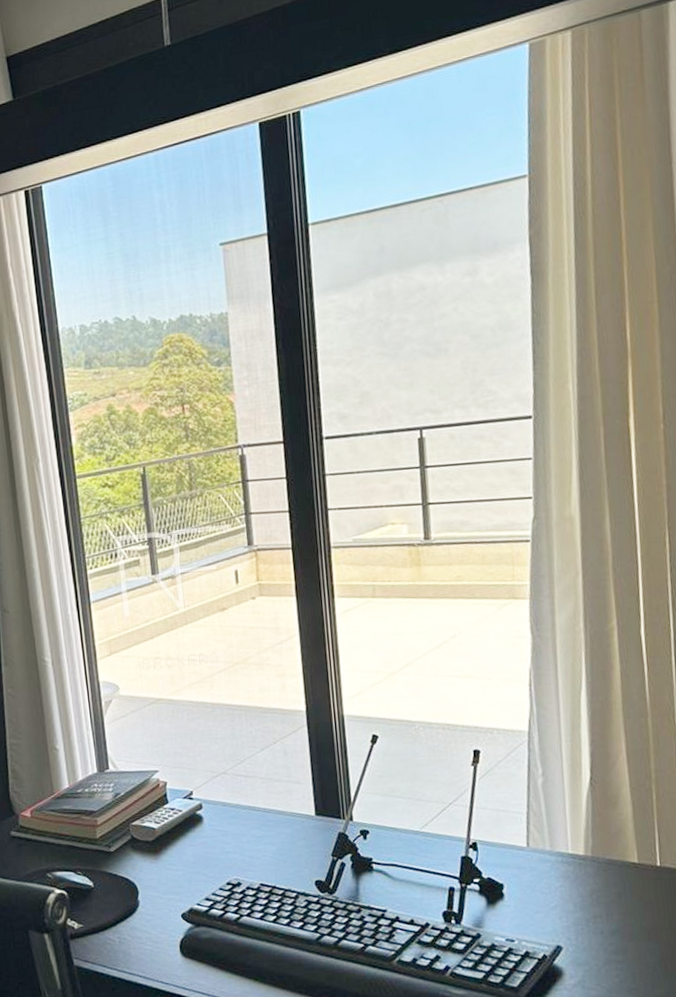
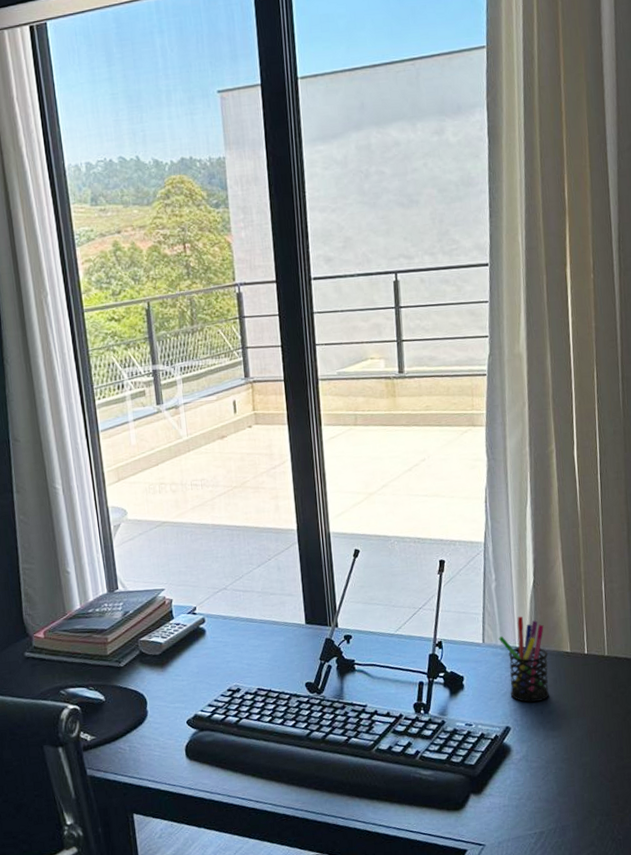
pen holder: none [547,817,611,919] -> present [498,616,549,702]

